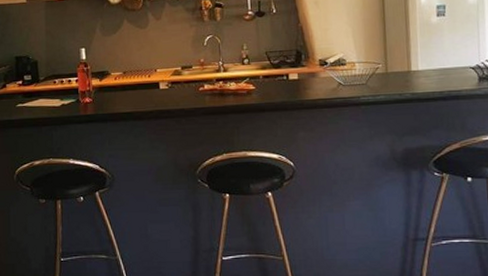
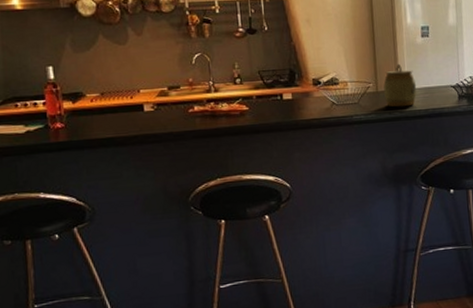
jar: none [394,44,431,89] -> present [383,63,417,107]

